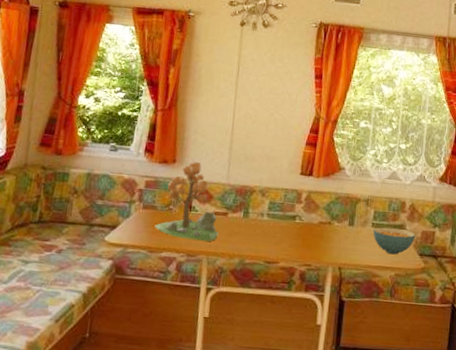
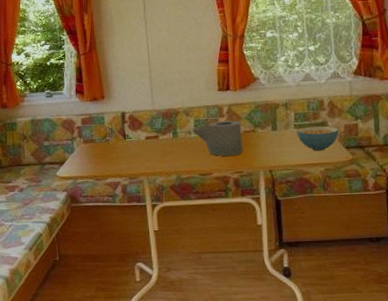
small tree: present [155,162,219,241] -> none [97,95,154,165]
toilet paper roll: none [266,207,318,247] -> present [192,120,243,156]

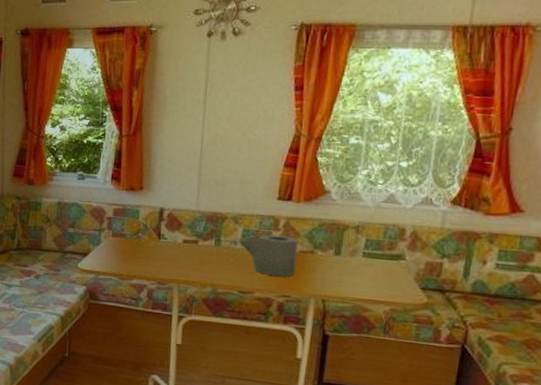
cereal bowl: present [296,126,339,151] -> none [364,257,418,288]

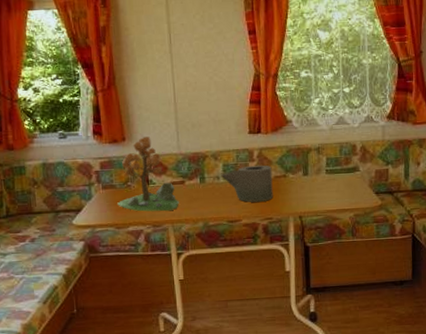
small tree: none [125,188,189,270] -> present [117,137,179,212]

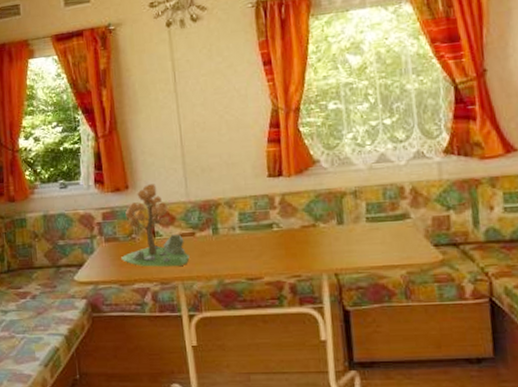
toilet paper roll: present [221,165,273,202] -> none [237,212,301,257]

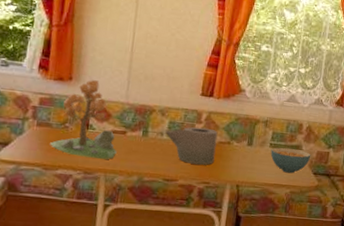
toilet paper roll: none [237,212,301,257] -> present [165,127,218,165]
cereal bowl: none [369,218,425,250] -> present [270,147,311,174]

